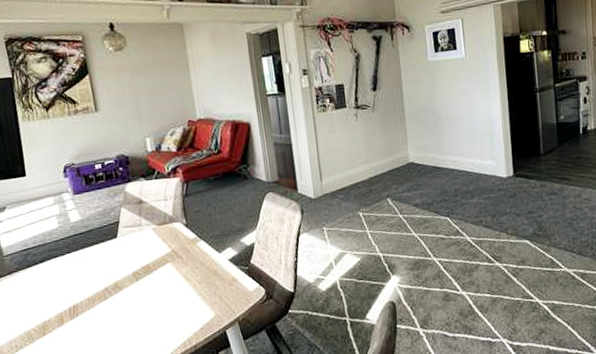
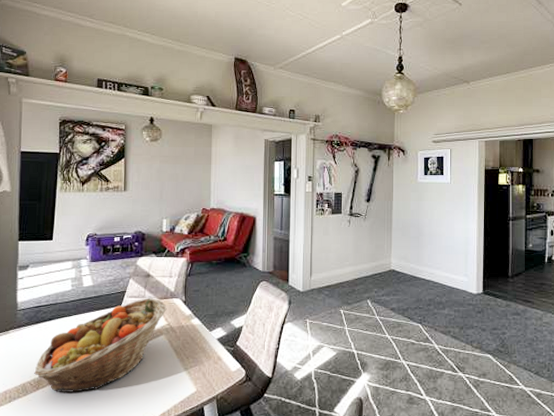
fruit basket: none [36,225,168,336] -> present [34,298,167,392]

